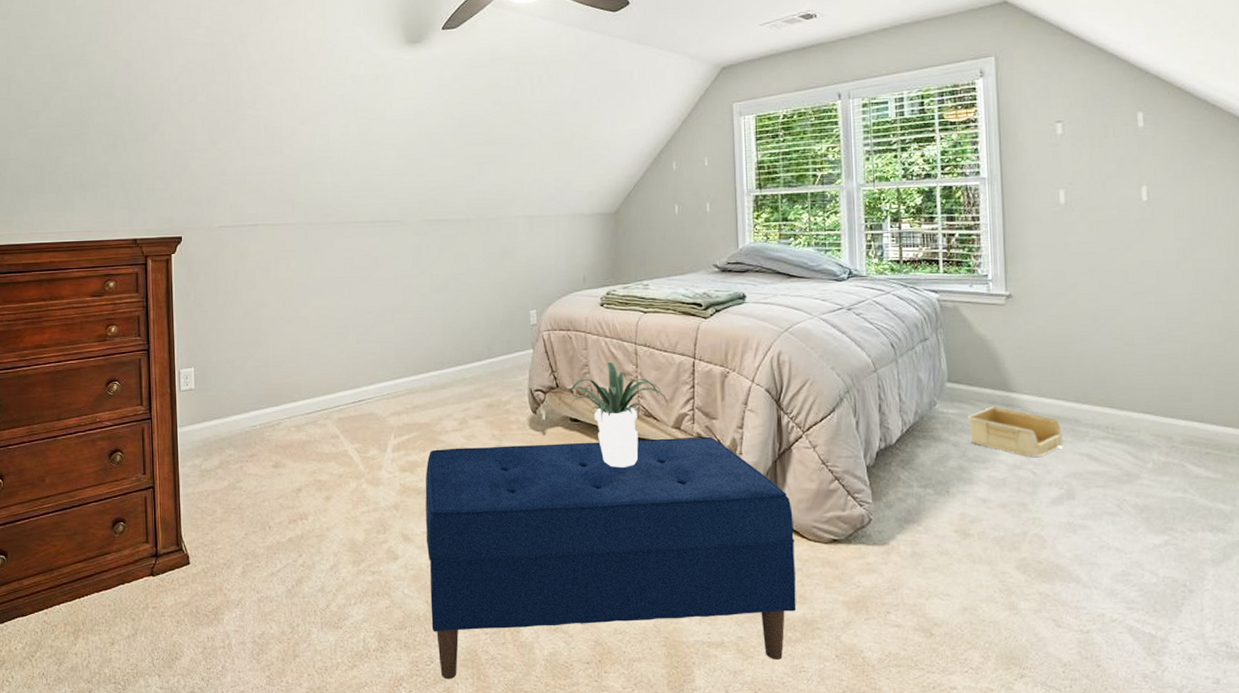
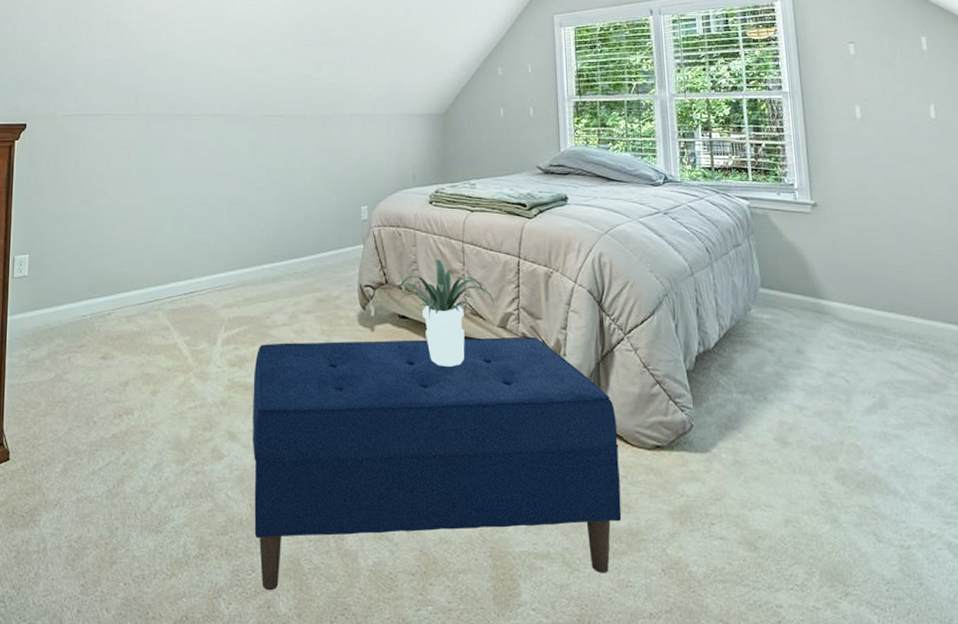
storage bin: present [966,406,1063,457] -> none [780,312,873,364]

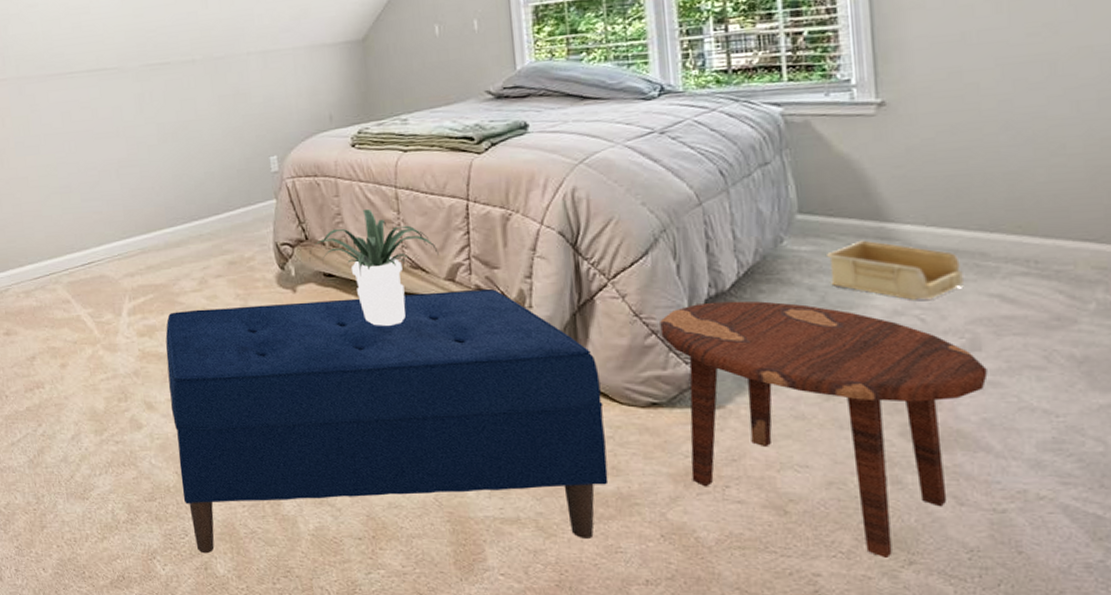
side table: none [663,358,892,590] -> present [660,301,988,558]
storage bin: none [780,312,873,364] -> present [825,240,964,300]

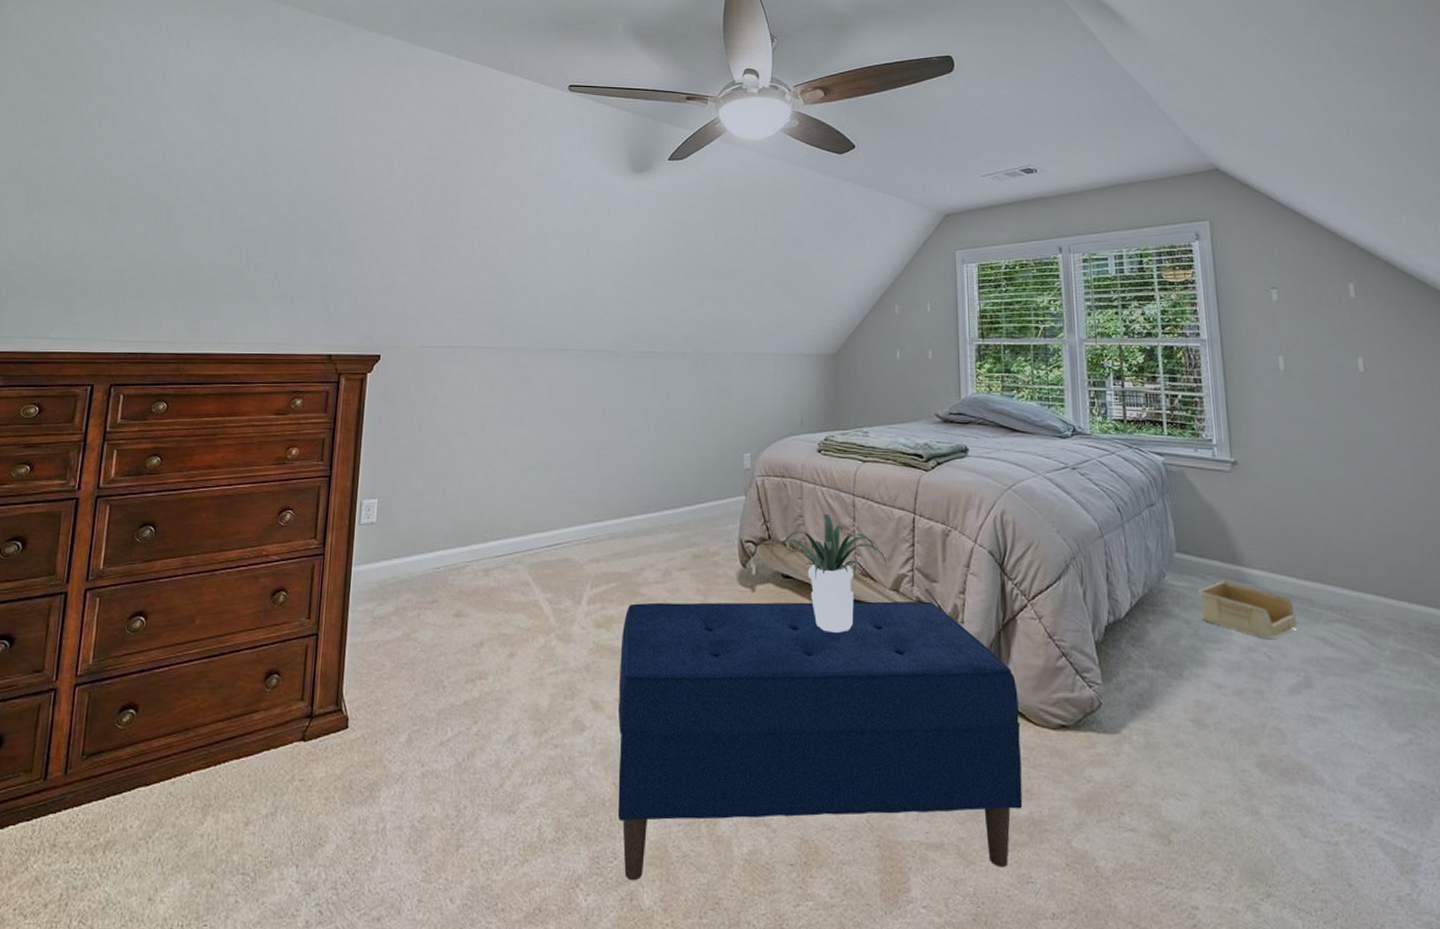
side table: present [660,301,988,558] -> none [1069,628,1318,890]

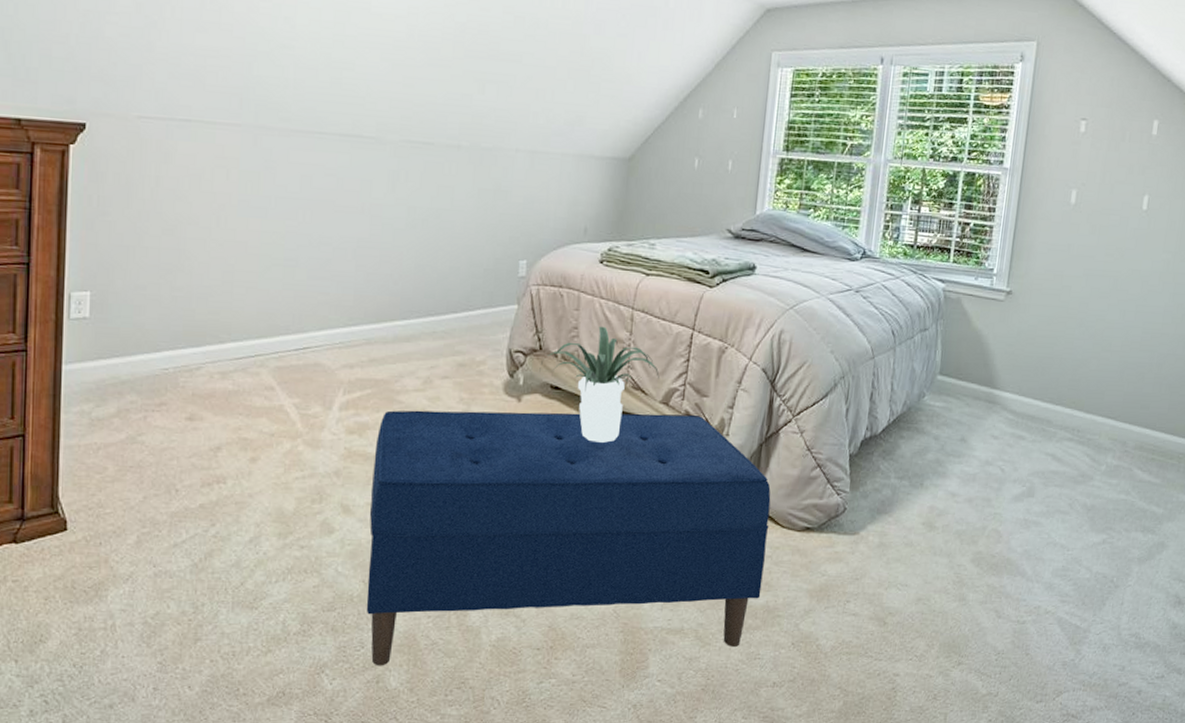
storage bin: present [1197,580,1298,639] -> none [950,401,1034,454]

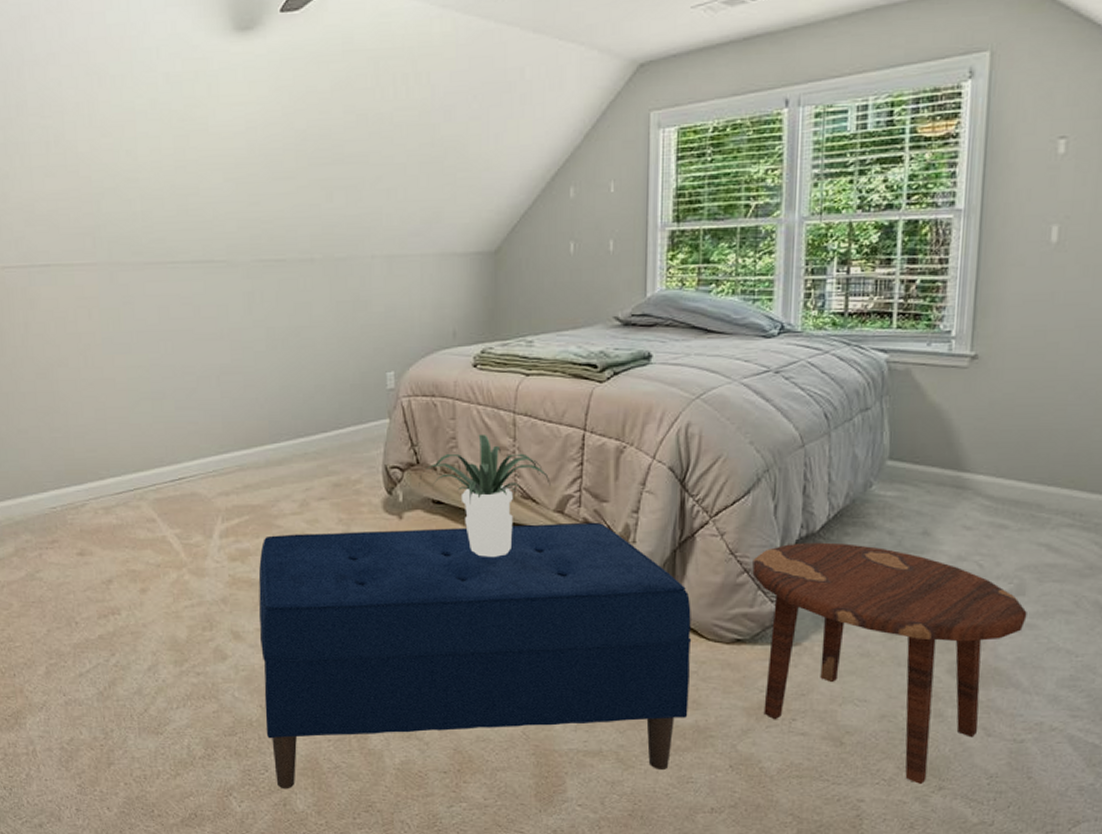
side table: none [823,443,1034,660] -> present [752,542,1027,784]

